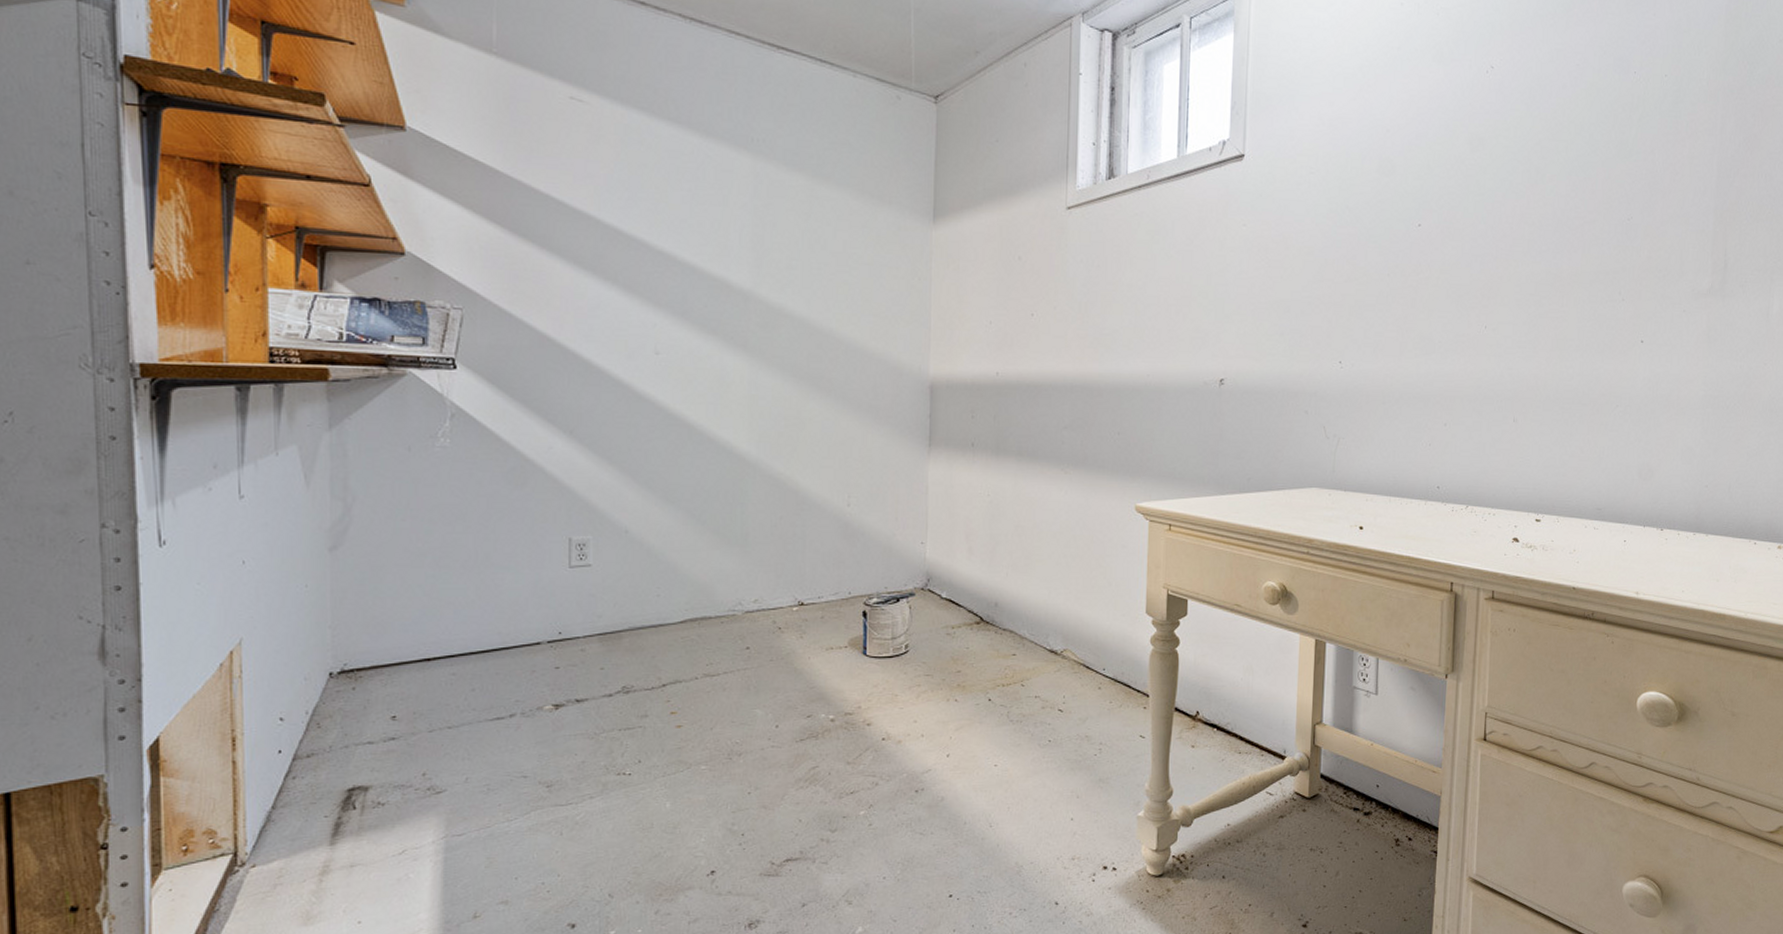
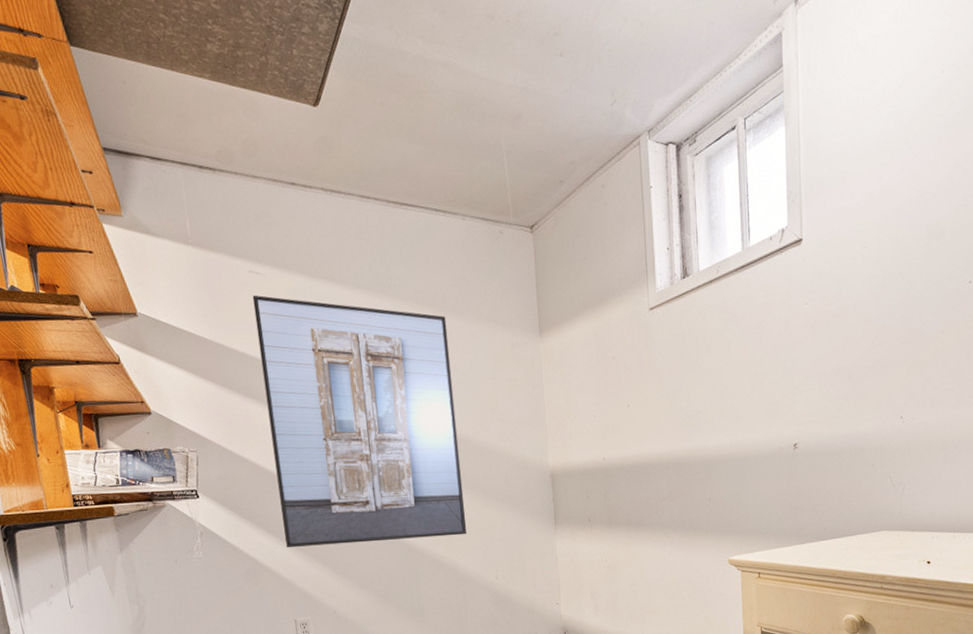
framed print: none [569,126,819,449] -> present [252,295,467,548]

